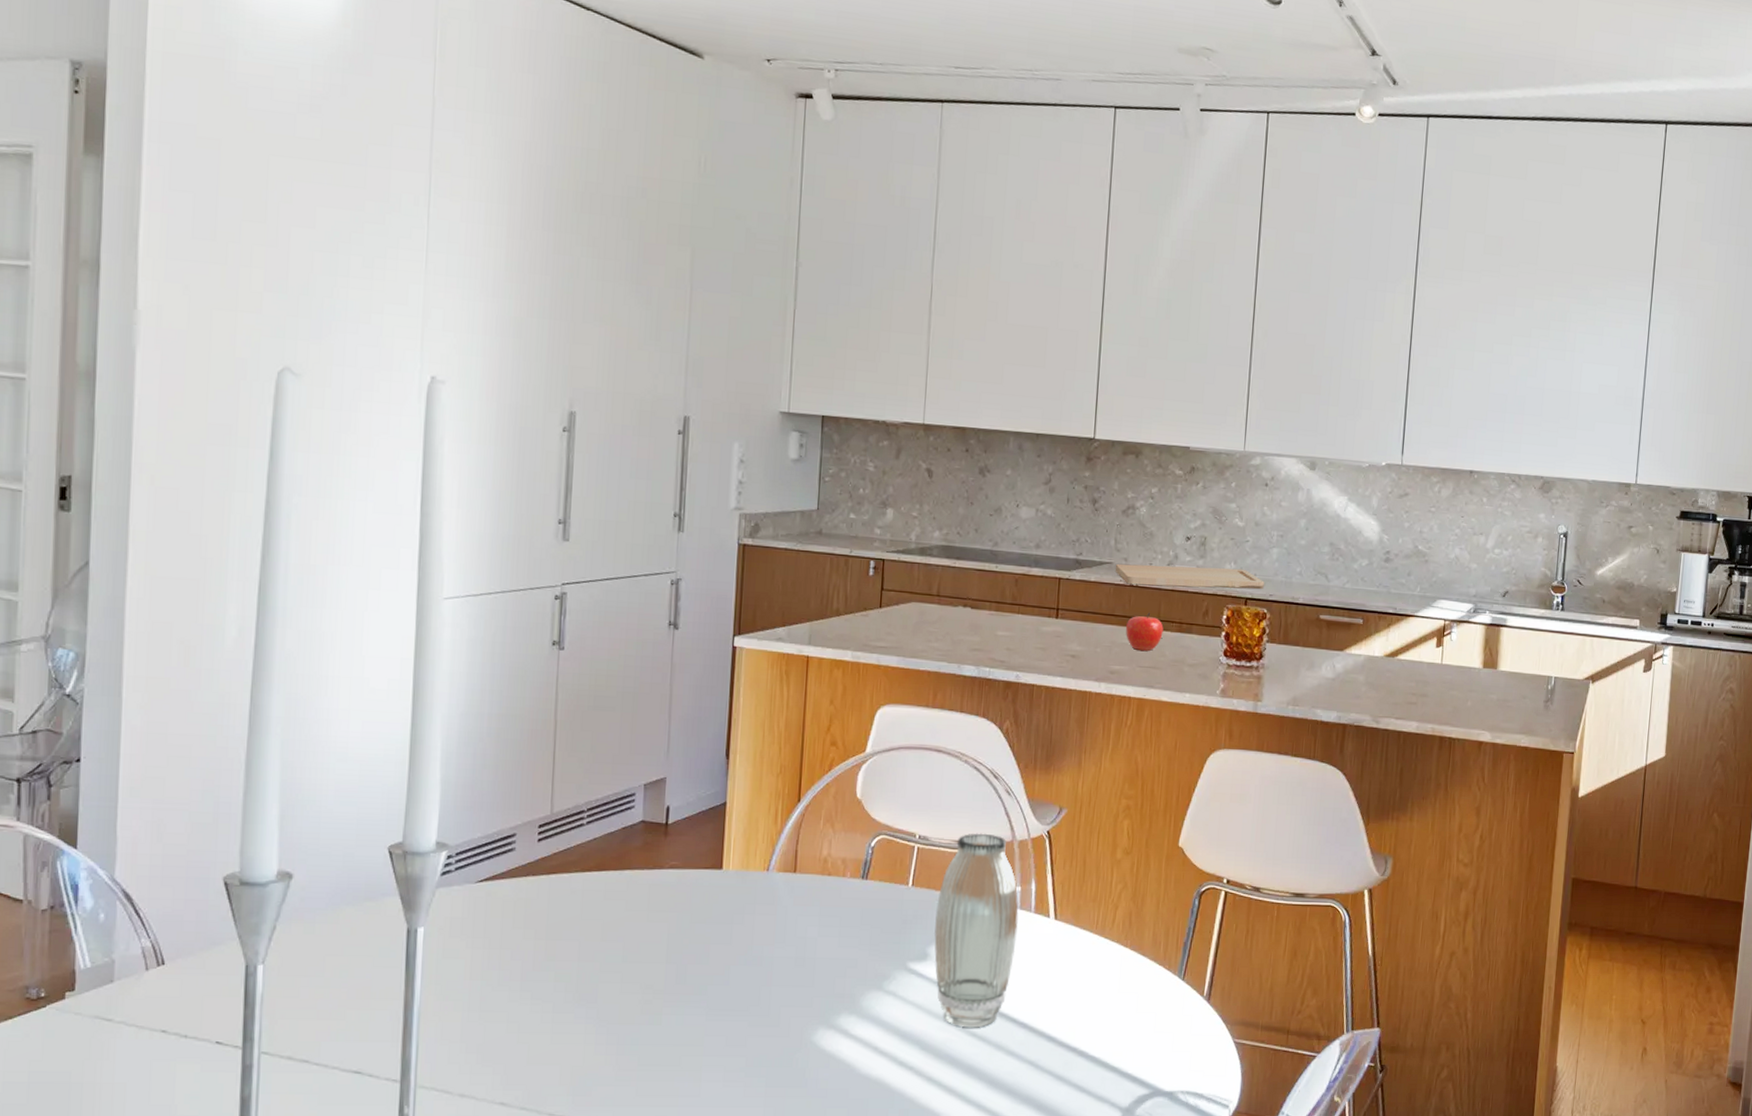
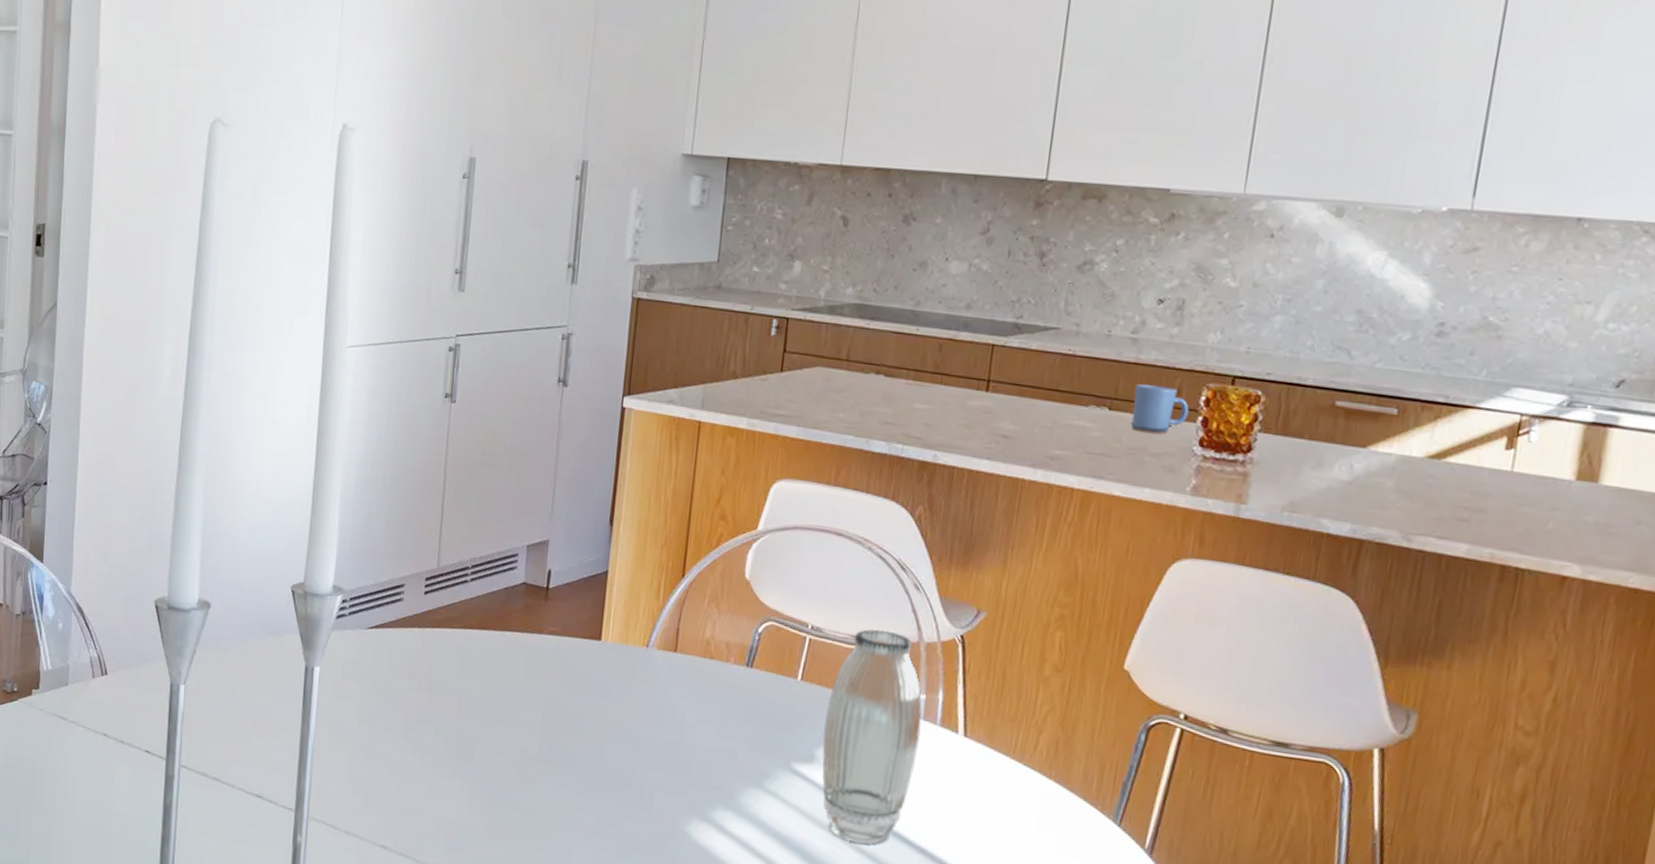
cutting board: present [1115,563,1264,590] -> none [1063,329,1261,367]
fruit: present [1125,612,1164,652] -> none [1071,388,1121,436]
mug: none [1172,607,1215,649] -> present [1131,384,1189,435]

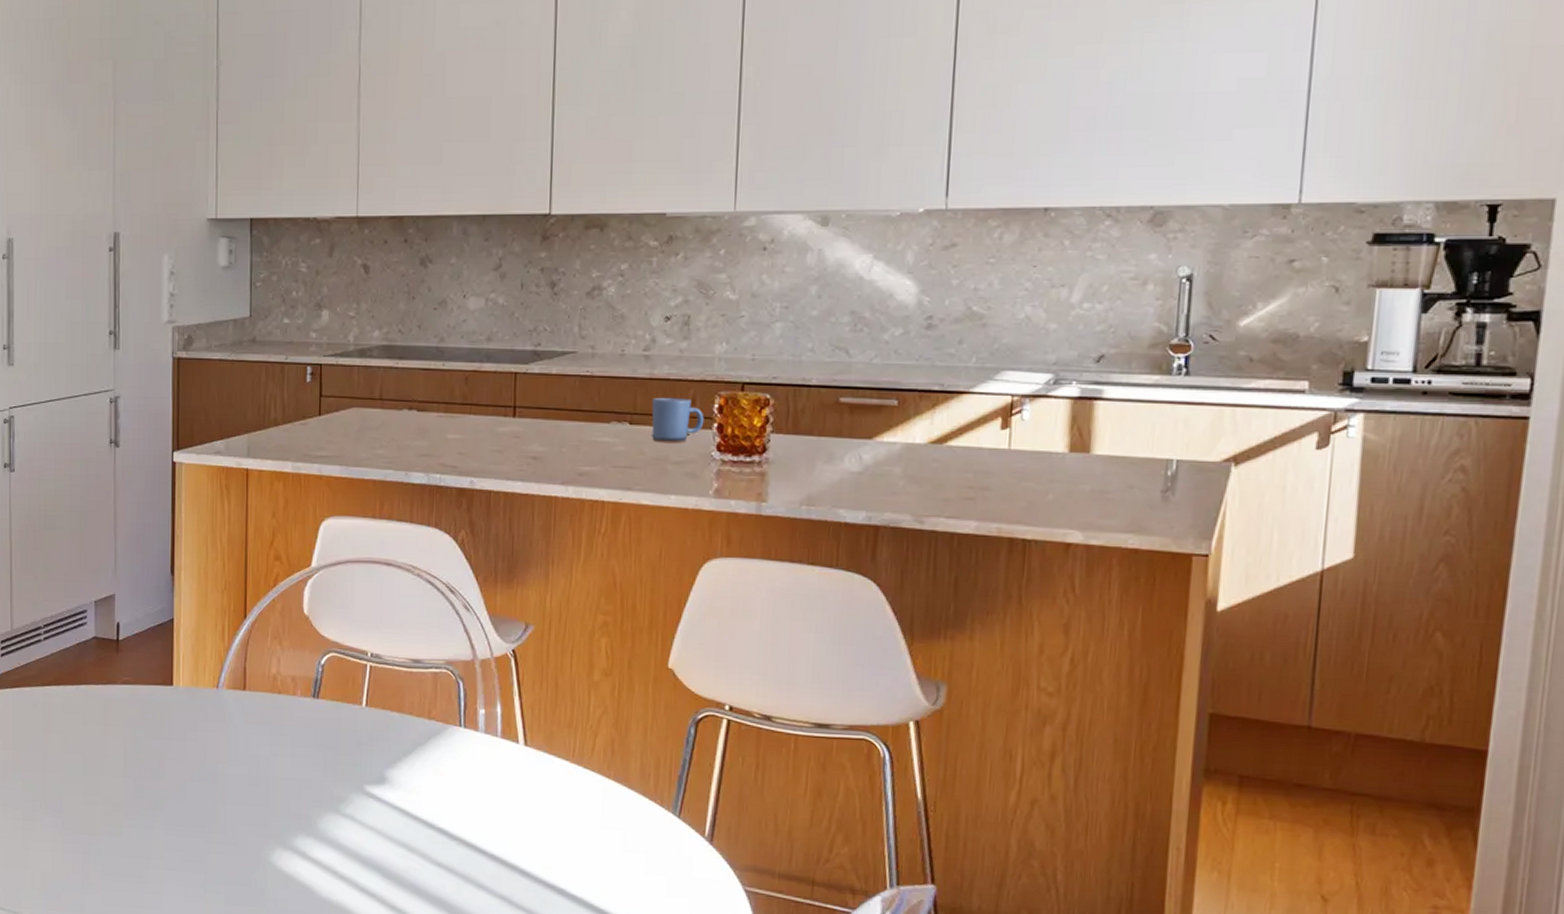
vase: present [822,629,922,844] -> none [392,651,483,857]

